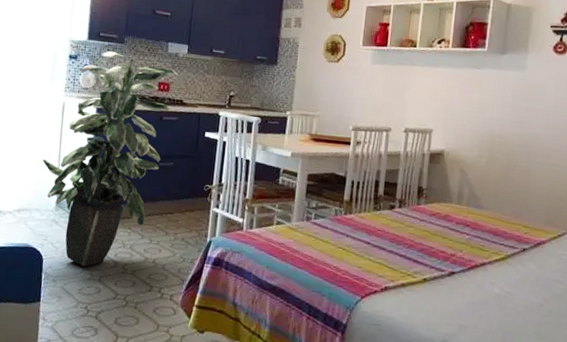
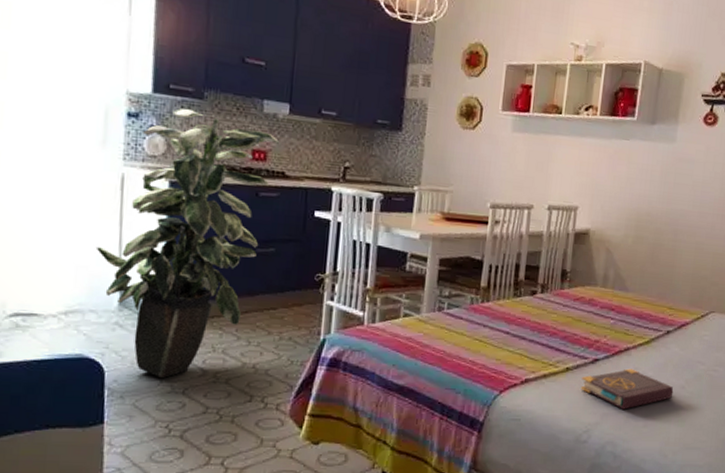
book: none [438,283,532,323] -> present [580,368,674,410]

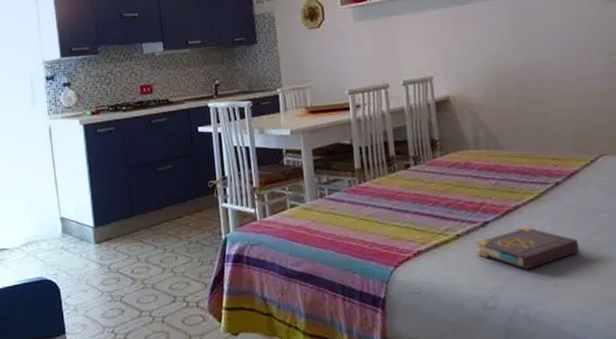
indoor plant: present [95,108,279,379] -> none [39,63,160,290]

